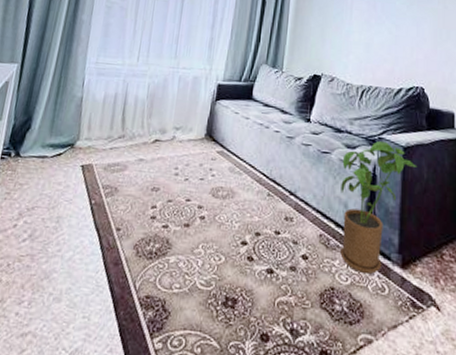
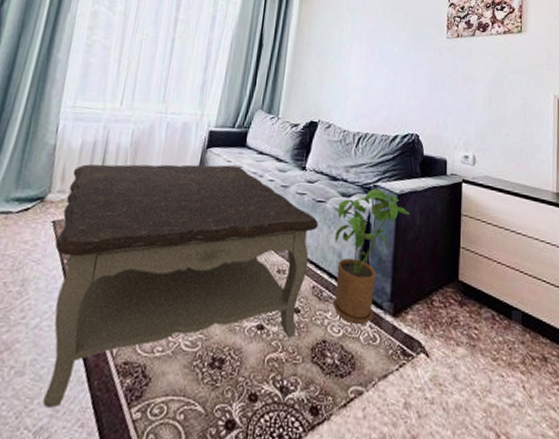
coffee table: none [77,114,324,333] -> present [43,164,318,408]

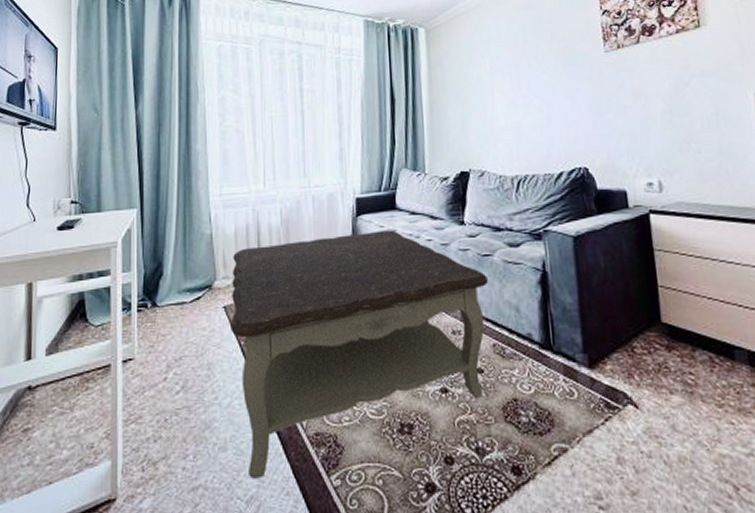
house plant: present [333,189,411,325] -> none [506,234,592,380]

